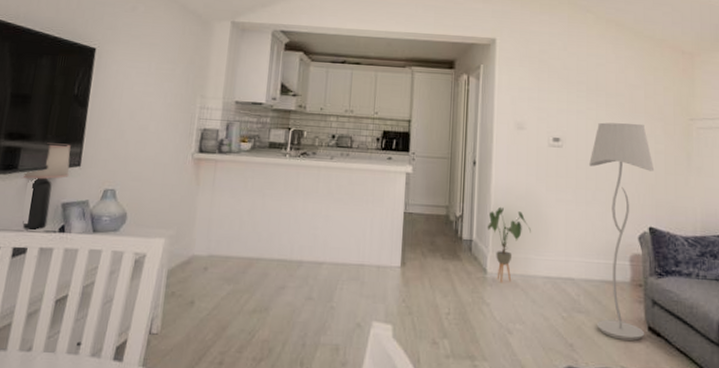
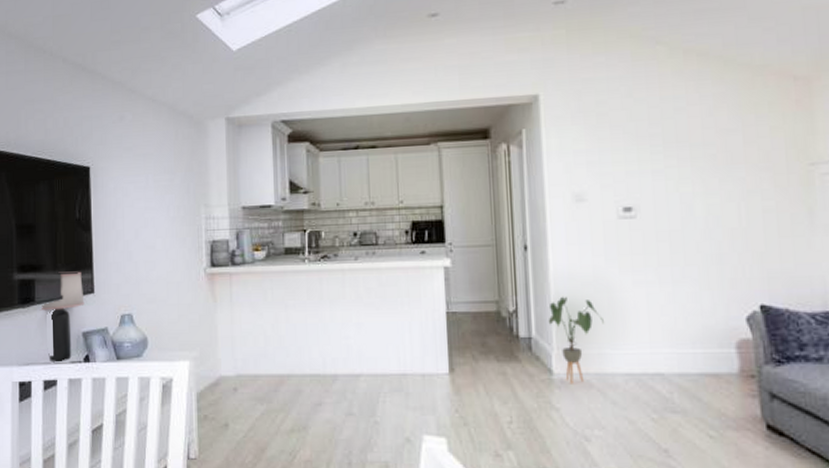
floor lamp: present [589,122,655,342] -> none [673,177,764,444]

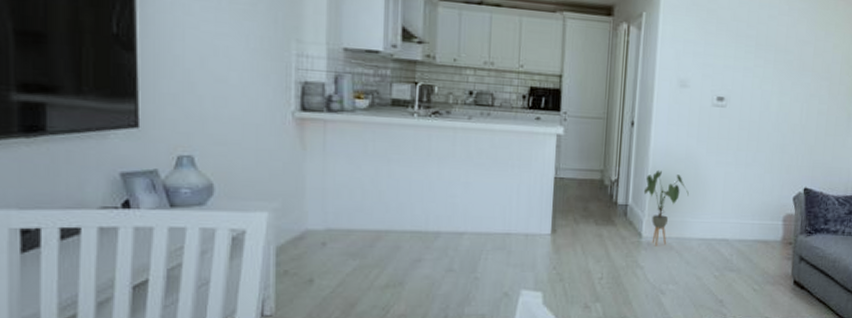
table lamp: present [39,271,85,363] -> none [53,97,124,207]

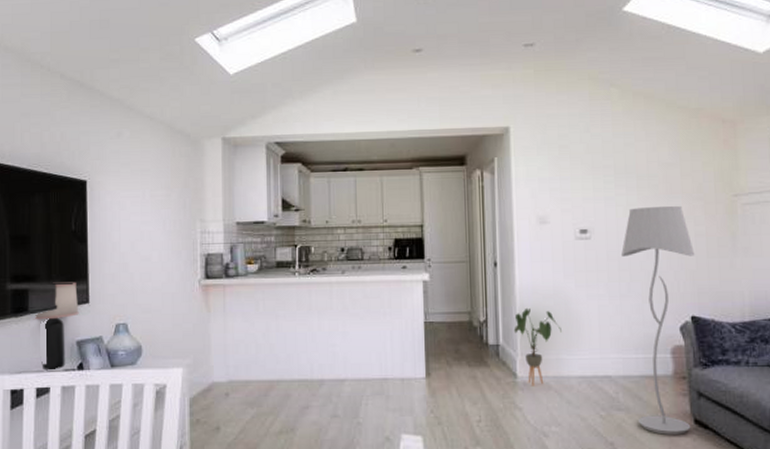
table lamp: none [53,97,124,207] -> present [33,282,79,371]
floor lamp: none [746,81,816,295] -> present [621,205,695,436]

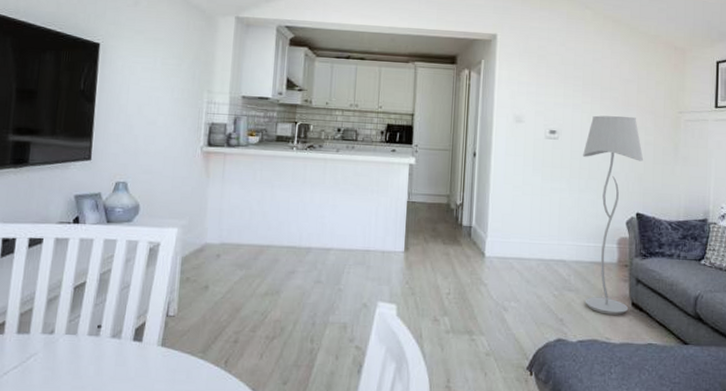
table lamp: present [33,282,79,371] -> none [32,137,80,222]
house plant: present [513,307,561,386] -> none [485,195,527,265]

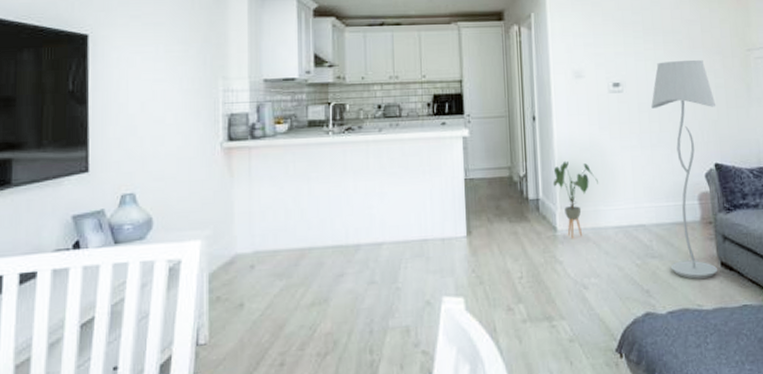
house plant: none [485,195,527,265] -> present [553,161,598,239]

